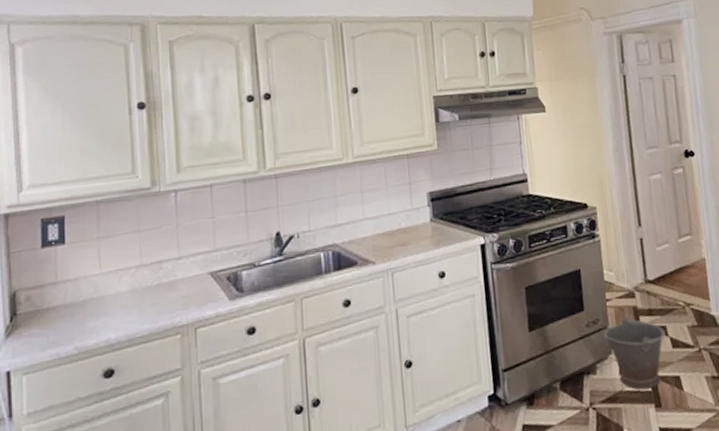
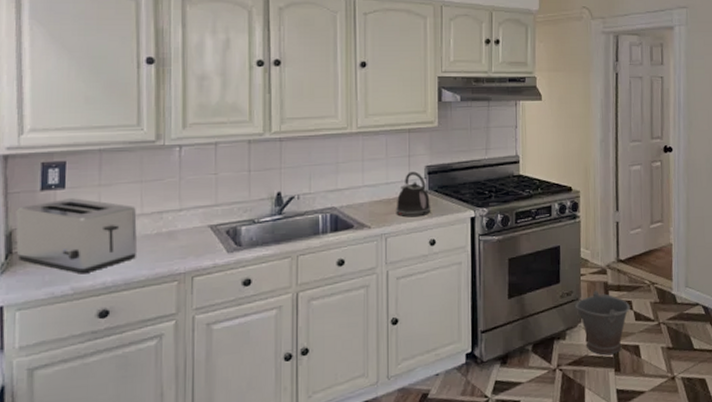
toaster: none [18,253,139,333] -> present [15,198,138,274]
kettle: none [400,199,438,249] -> present [396,171,431,217]

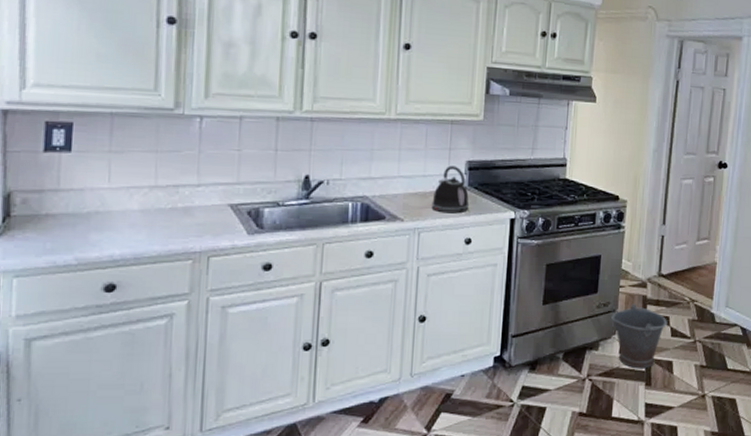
toaster: present [15,198,138,274] -> none [14,162,150,245]

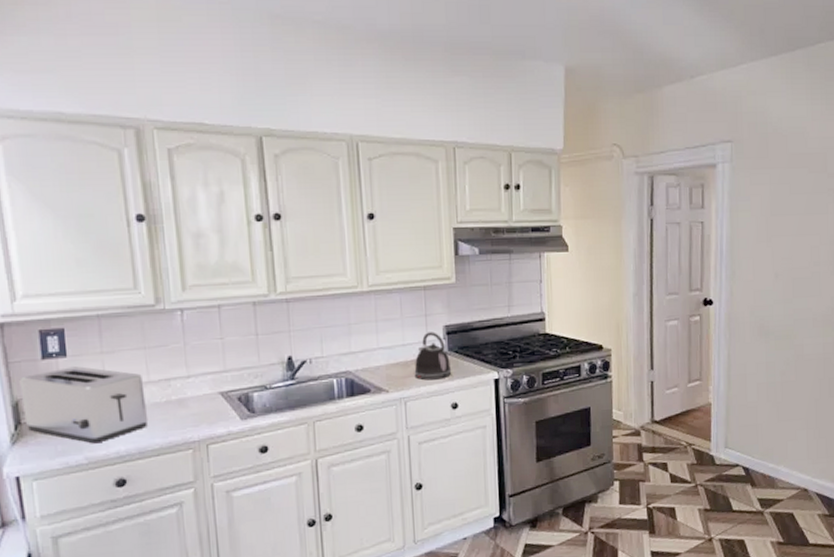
toaster: none [14,162,150,245] -> present [19,366,149,444]
bucket: present [611,303,668,369] -> none [607,452,667,518]

